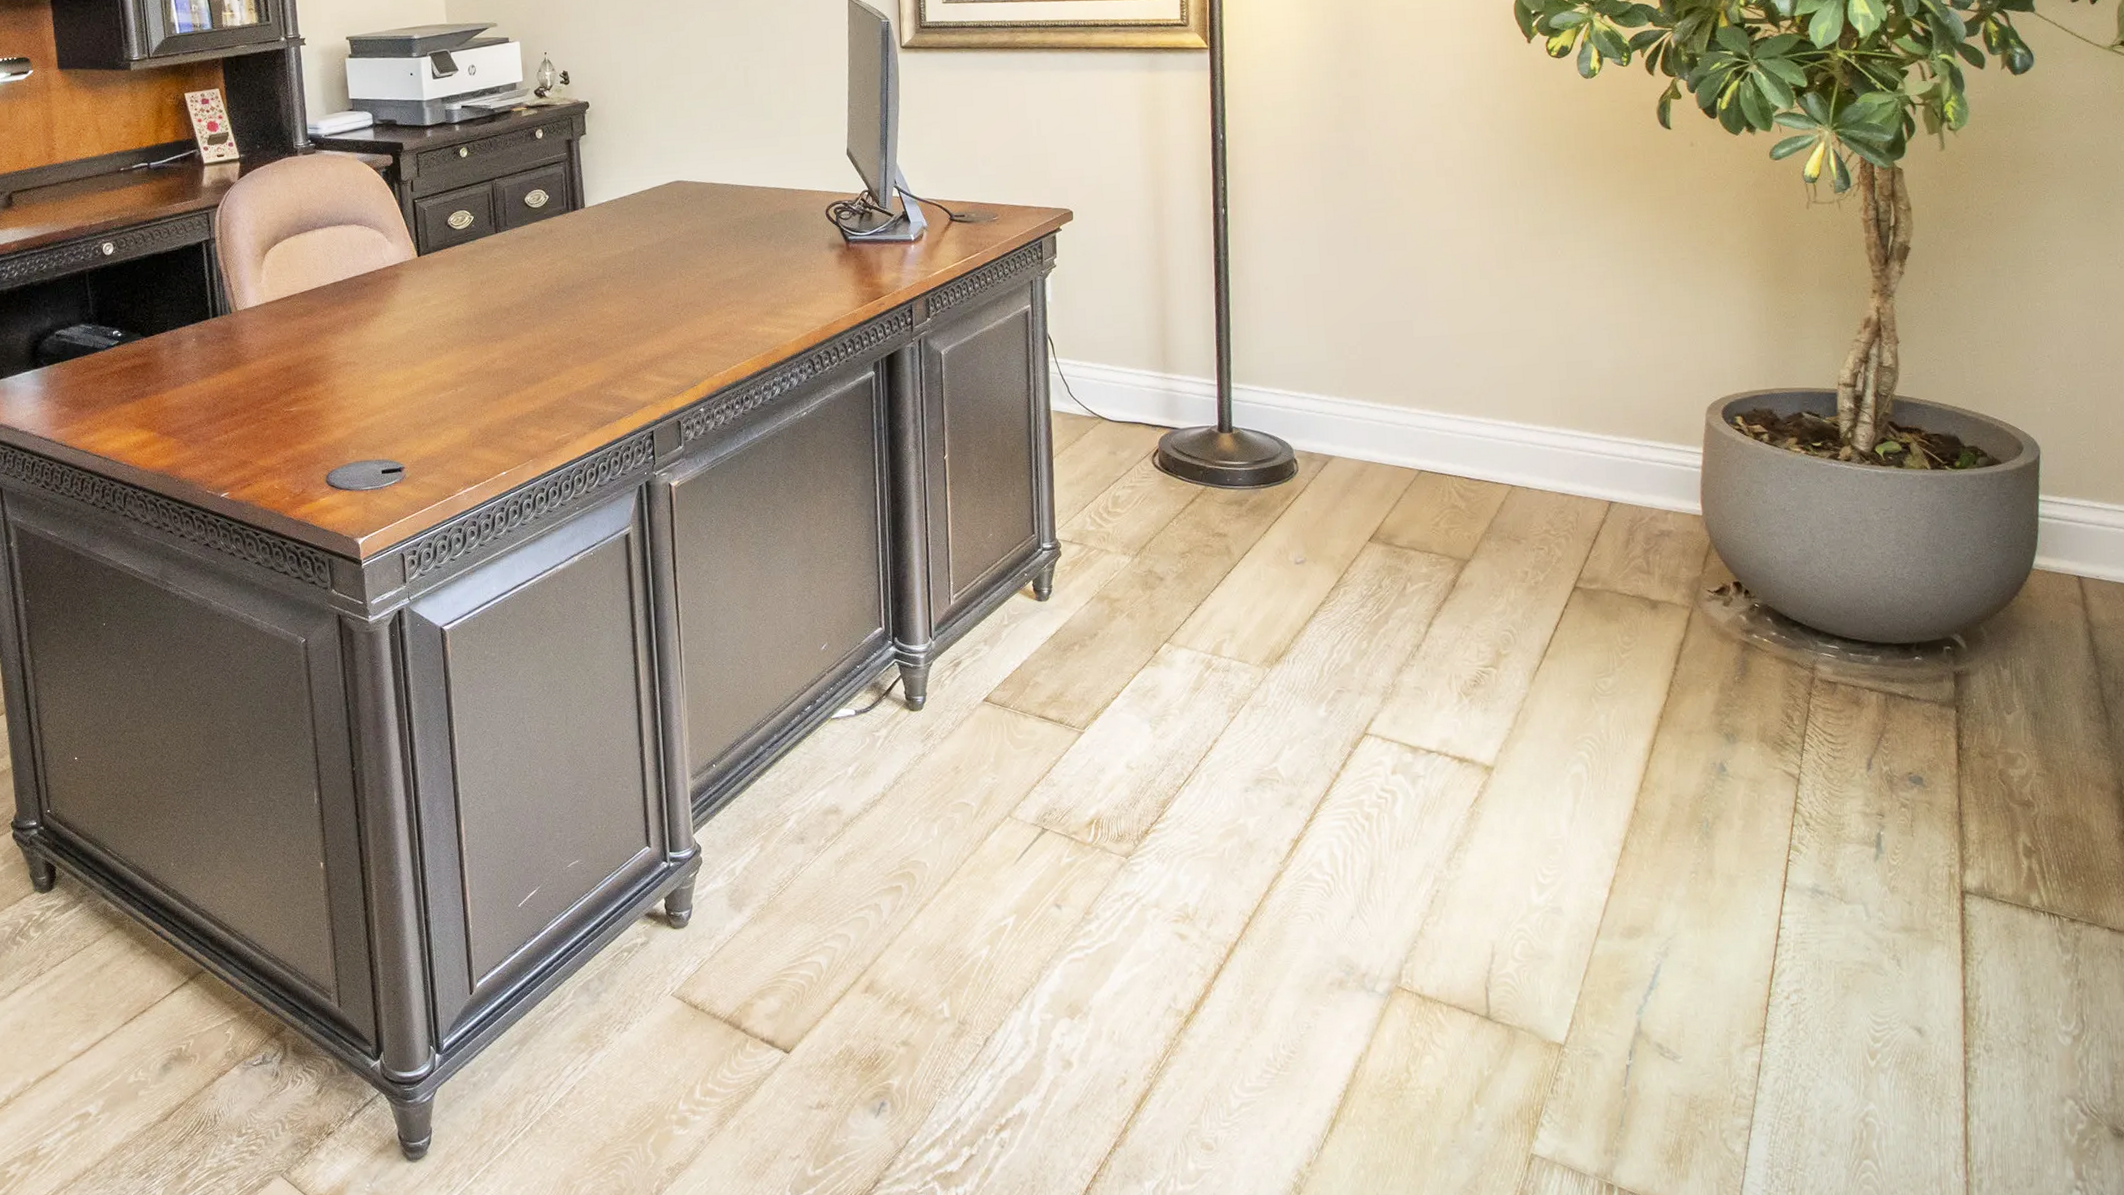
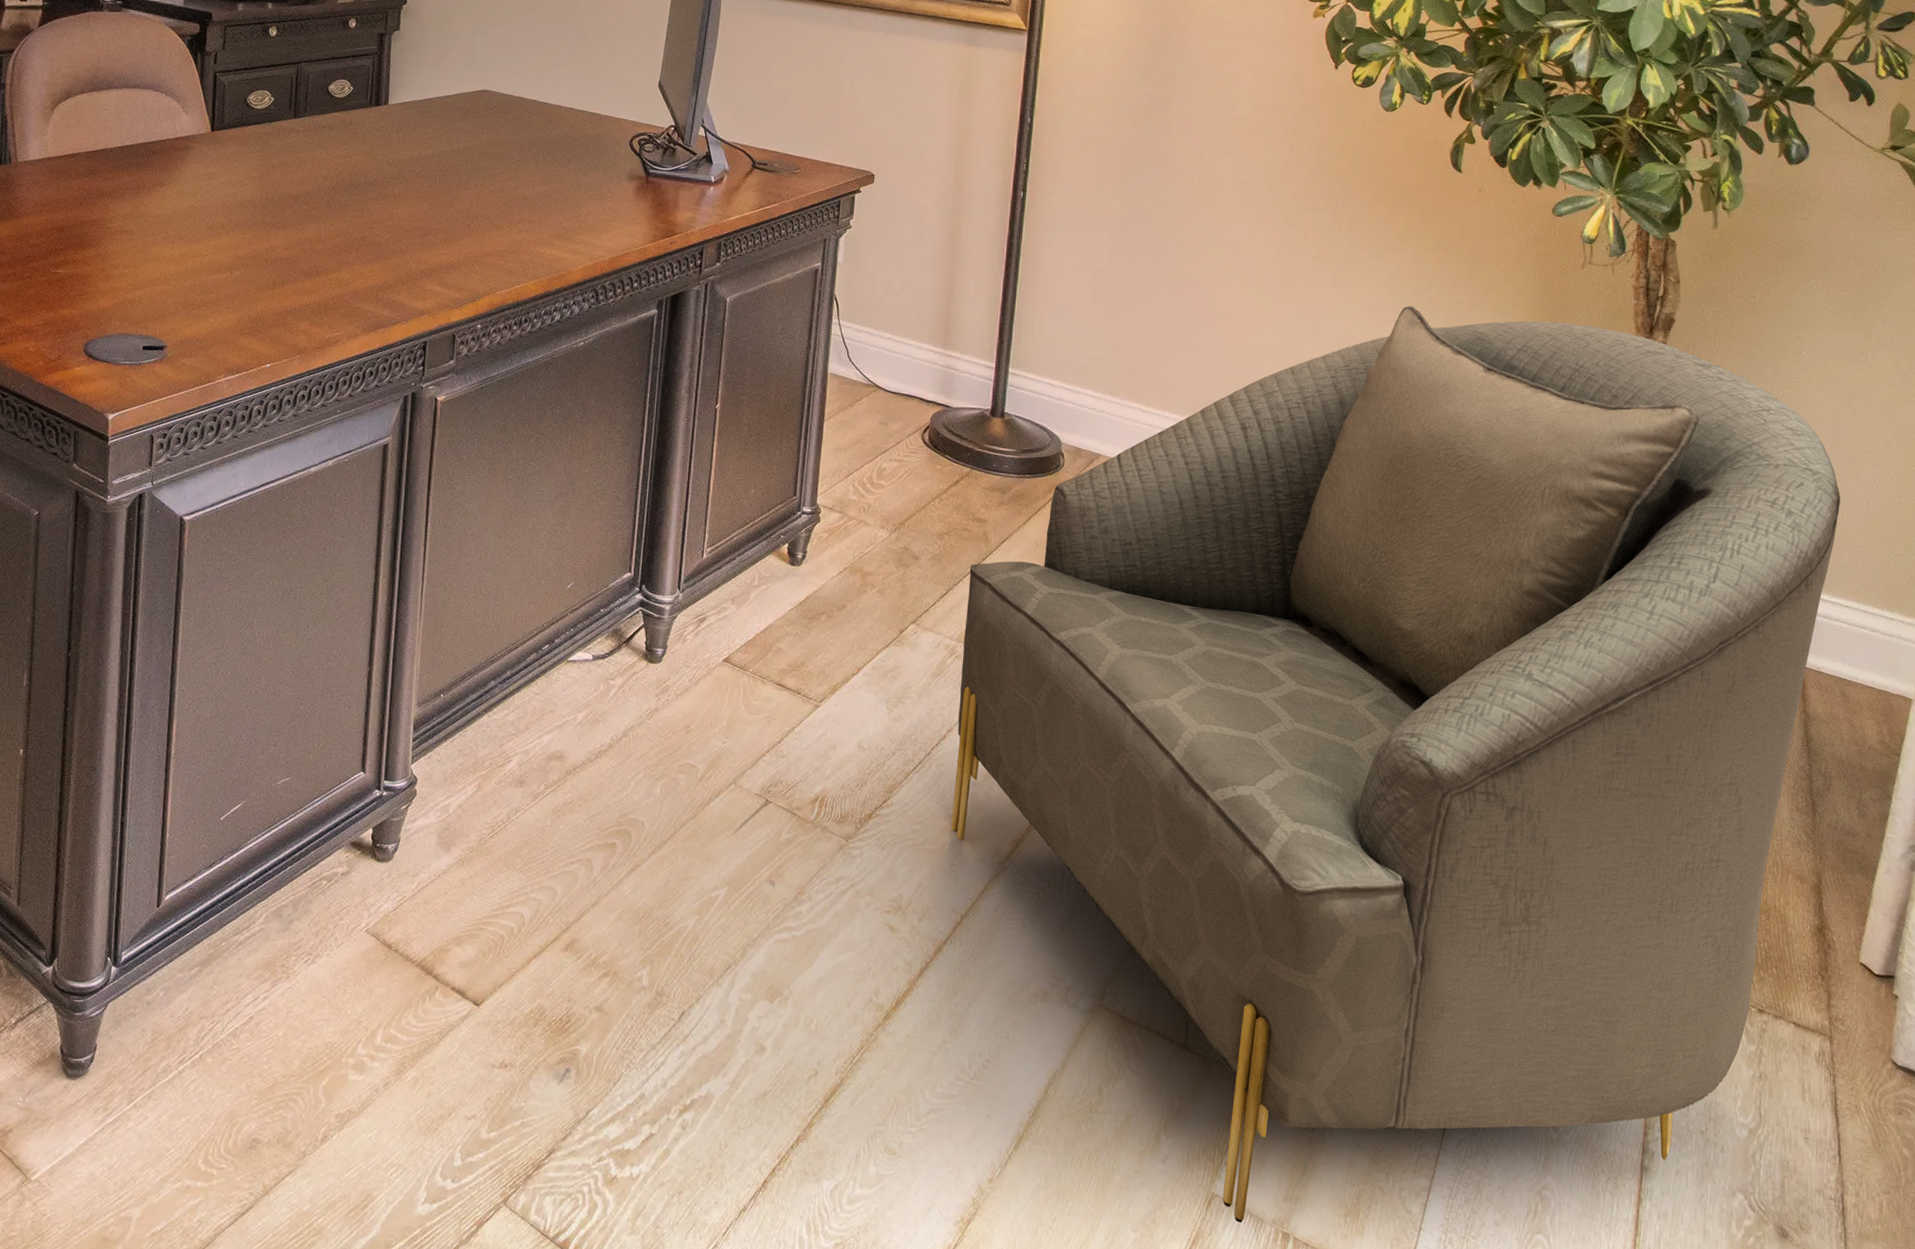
armchair: none [1215,264,2104,1179] -> present [951,305,1841,1223]

